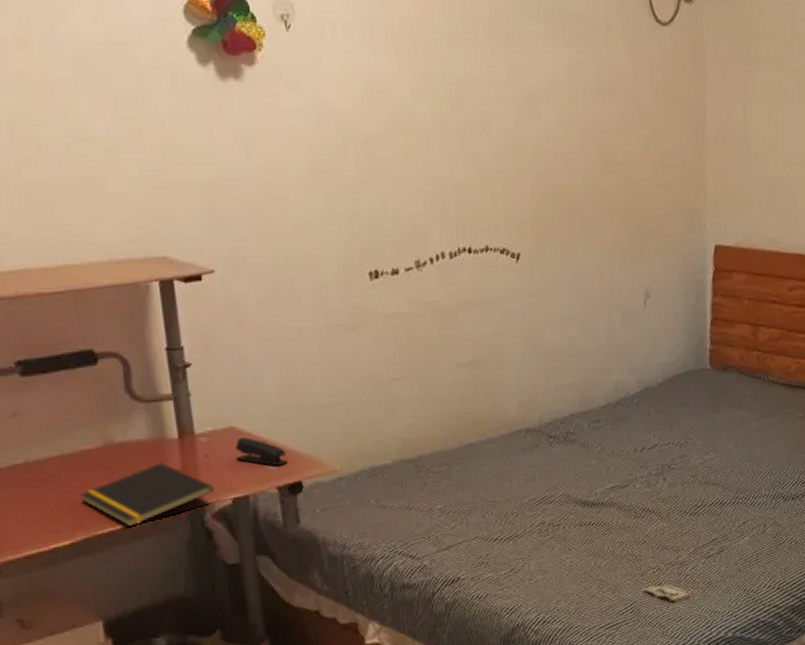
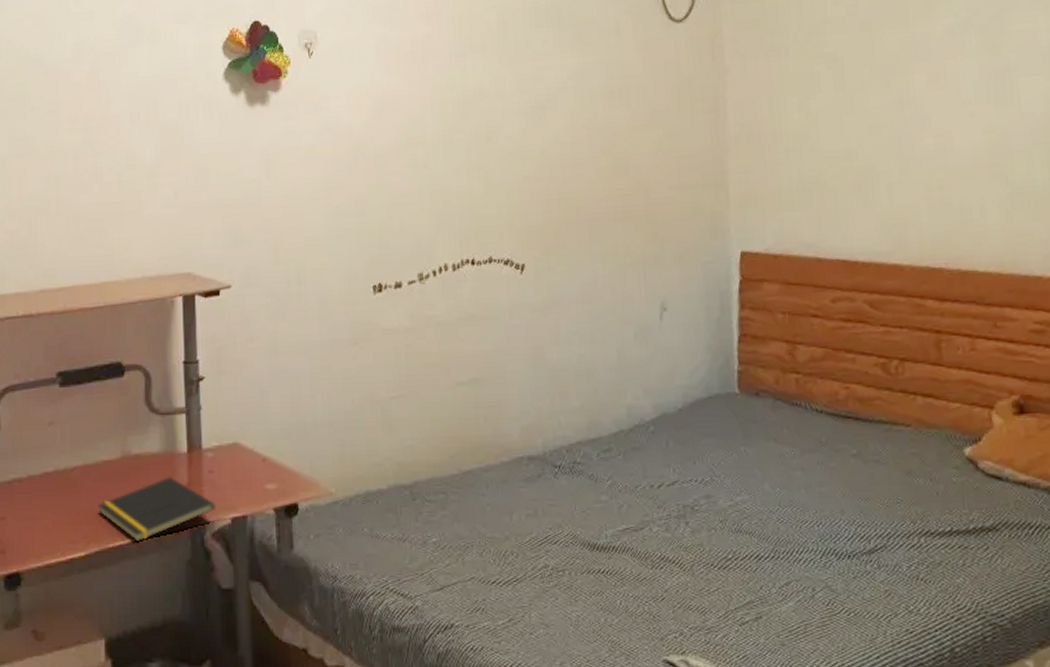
stapler: present [234,436,288,465] -> none [237,453,286,484]

